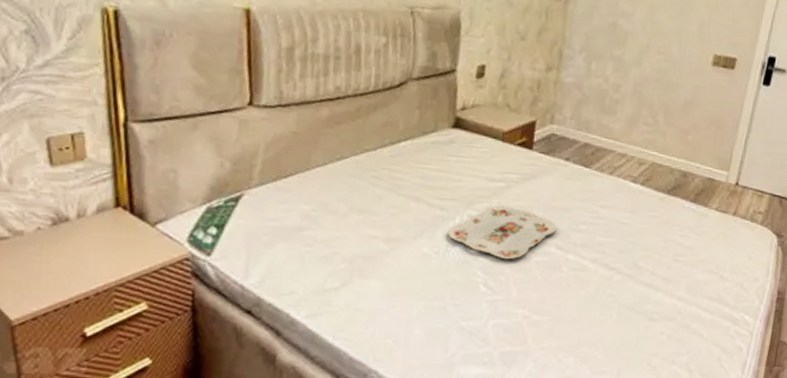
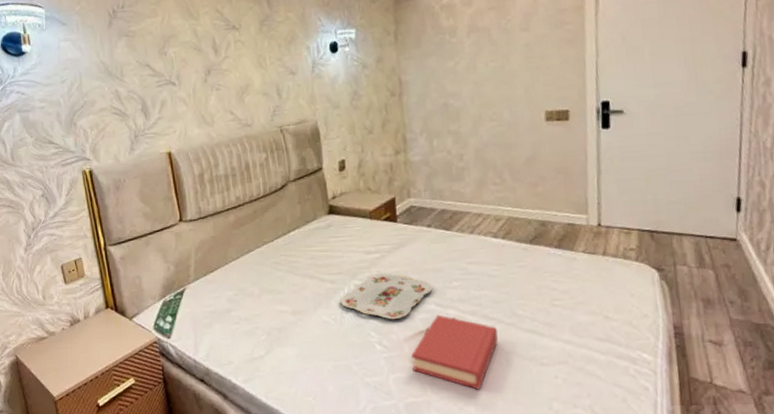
hardback book: none [516,258,615,342] -> present [411,314,498,390]

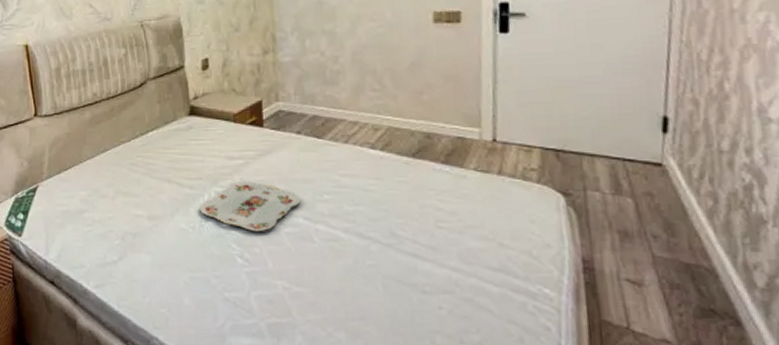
hardback book: present [411,314,498,390] -> none [275,229,373,315]

